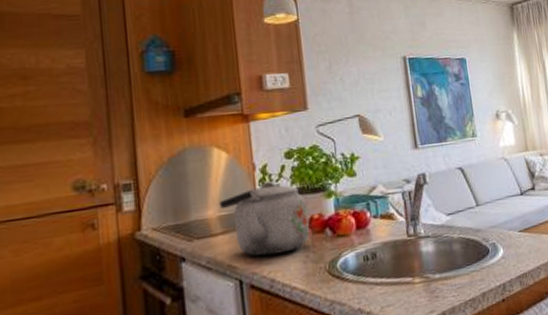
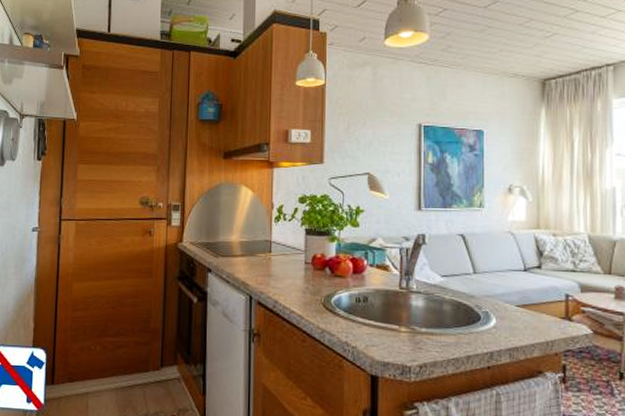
kettle: present [218,181,309,257] -> none [241,220,312,281]

